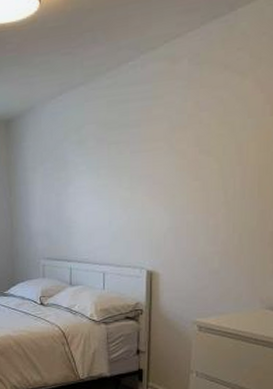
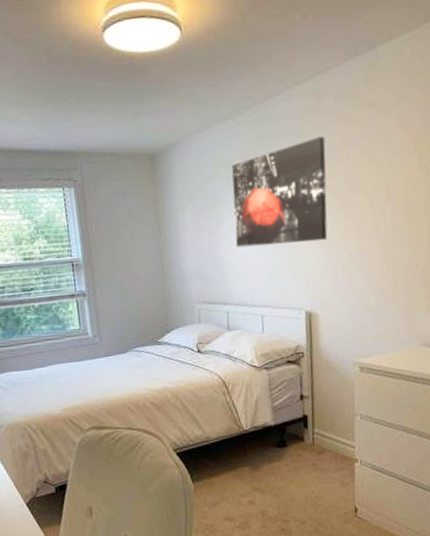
wall art: none [81,100,177,208] -> present [232,137,328,248]

